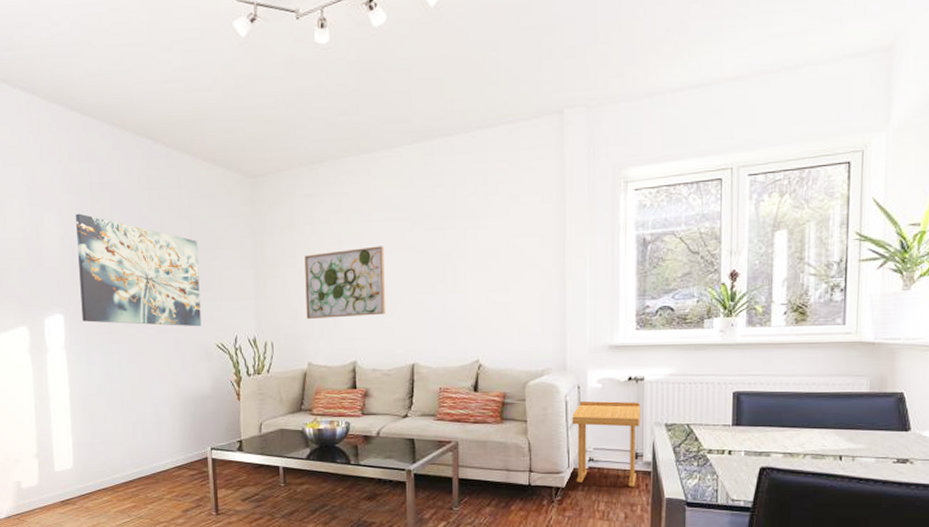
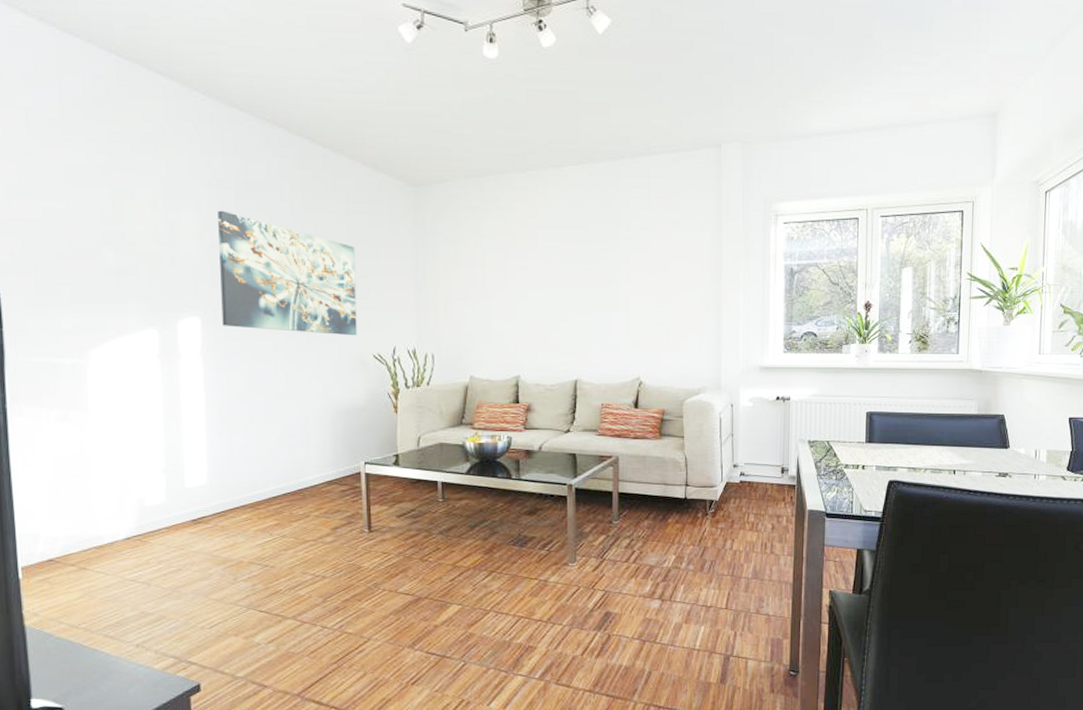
wall art: present [304,246,385,319] -> none [468,262,549,332]
side table: present [572,401,641,487] -> none [726,419,787,500]

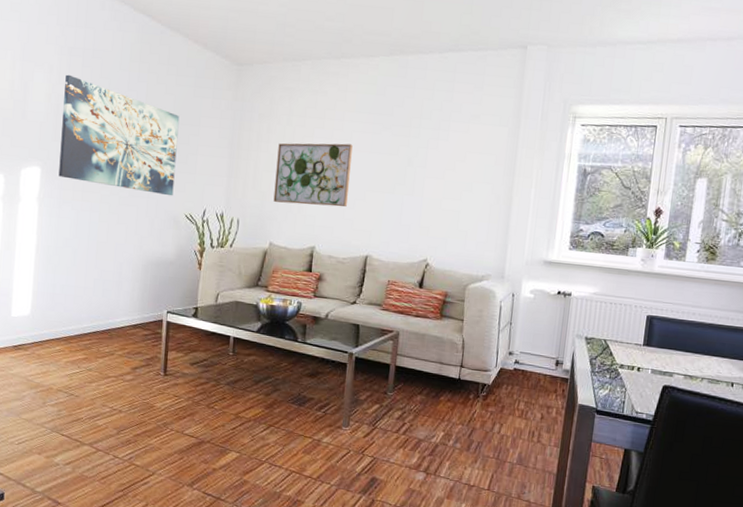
wall art: none [468,262,549,332] -> present [273,143,353,207]

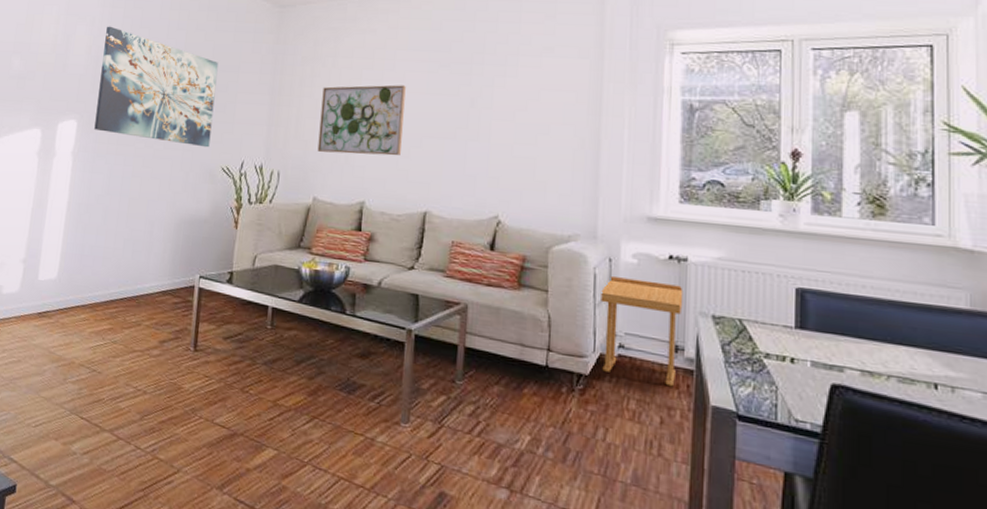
side table: none [501,308,566,391] -> present [601,276,683,387]

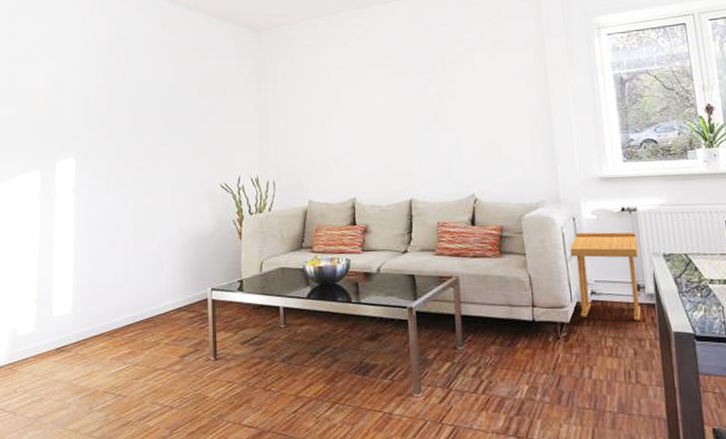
wall art: present [94,26,219,148] -> none [92,66,206,168]
wall art: present [317,85,406,156] -> none [305,89,382,158]

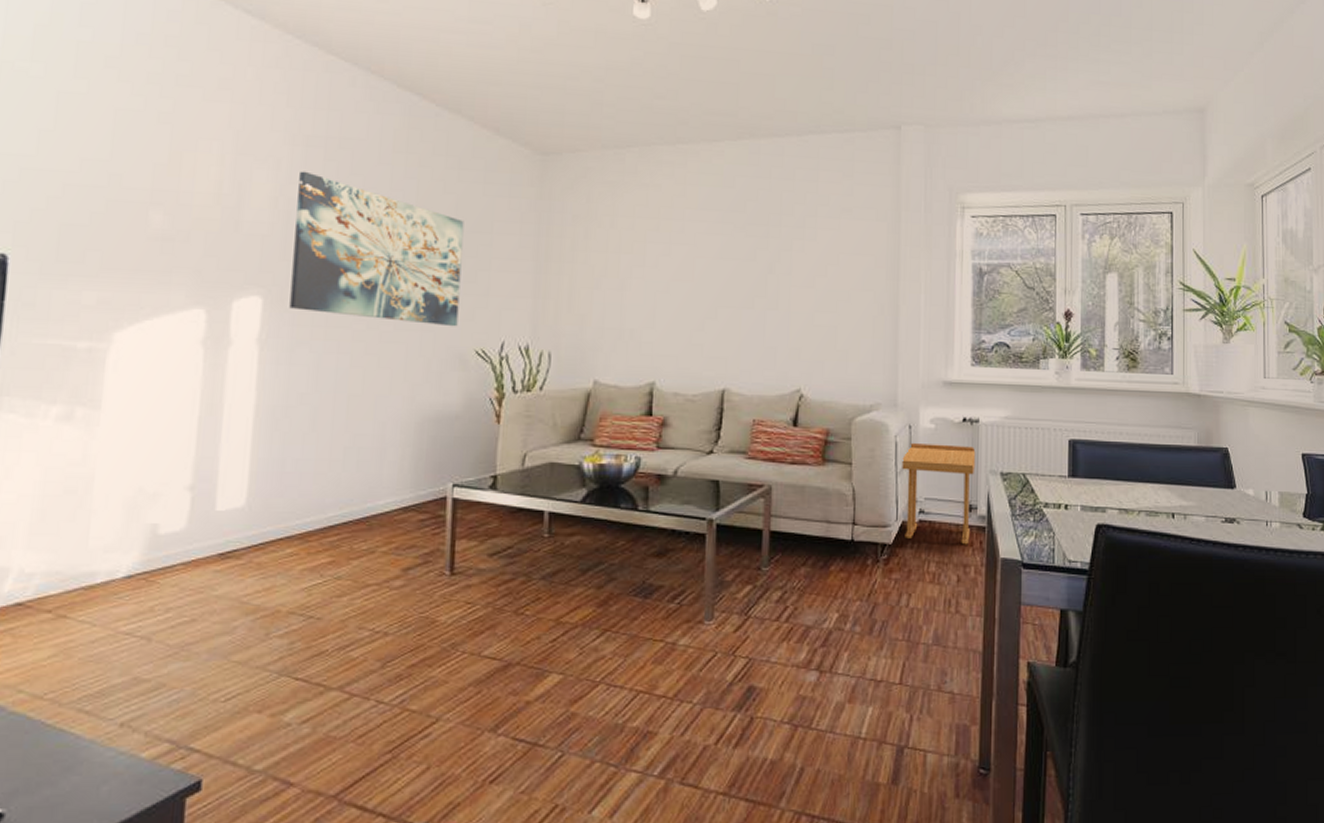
wall art: none [92,66,206,168] -> present [289,171,464,327]

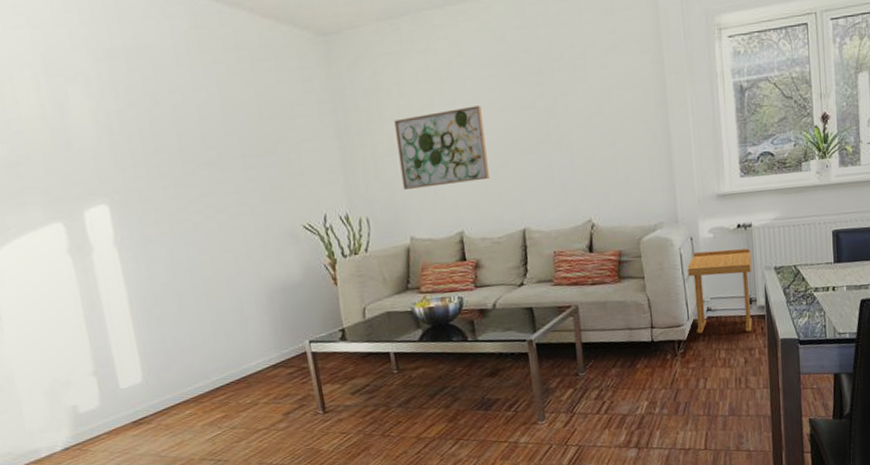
wall art: present [289,171,464,327] -> none [109,84,283,212]
wall art: none [596,248,697,329] -> present [394,105,489,190]

